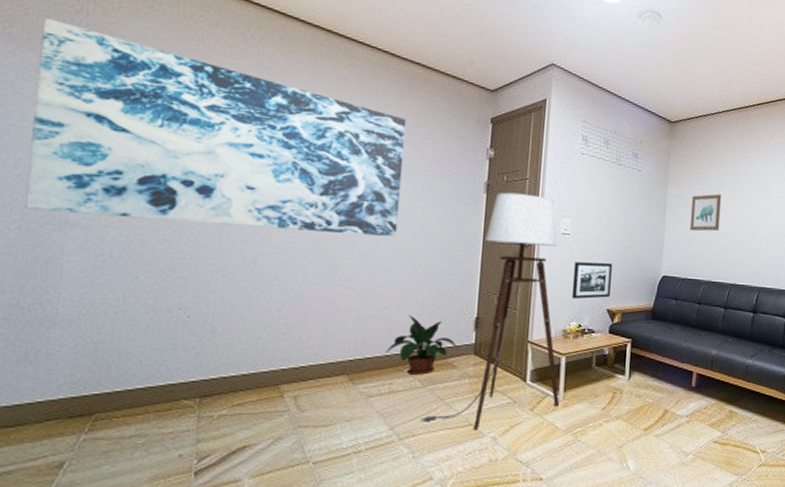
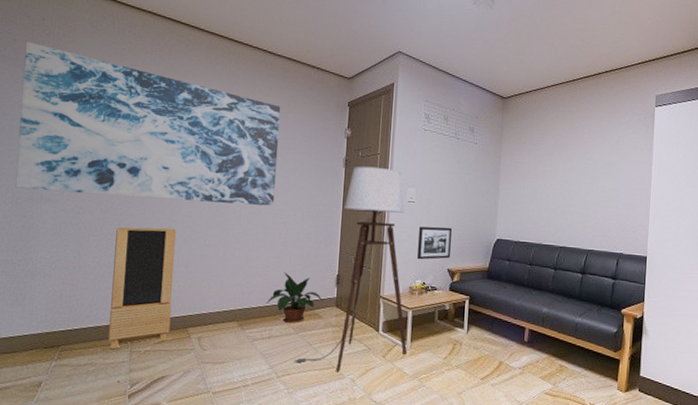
storage cabinet: none [164,261,266,416] -> present [107,227,177,350]
wall art: present [689,194,722,231] -> none [521,162,551,198]

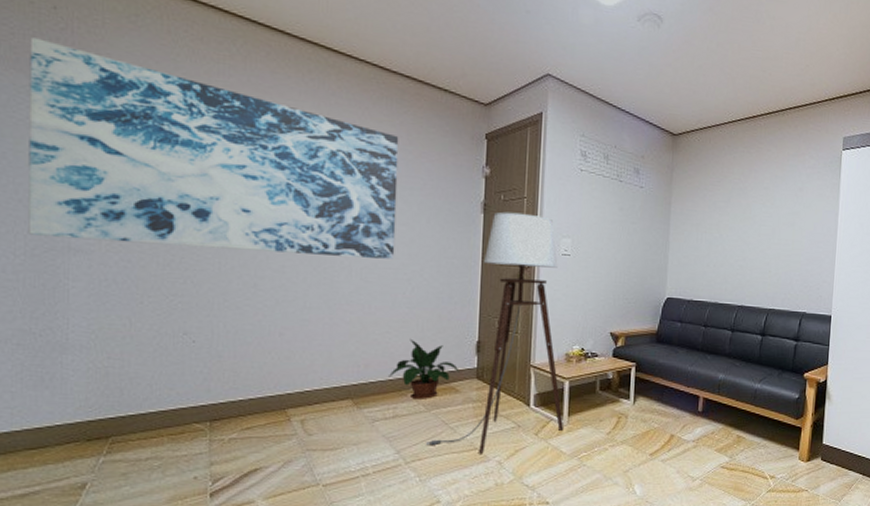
storage cabinet: present [107,227,177,350] -> none [177,285,266,439]
picture frame: present [417,226,452,260] -> none [574,283,615,323]

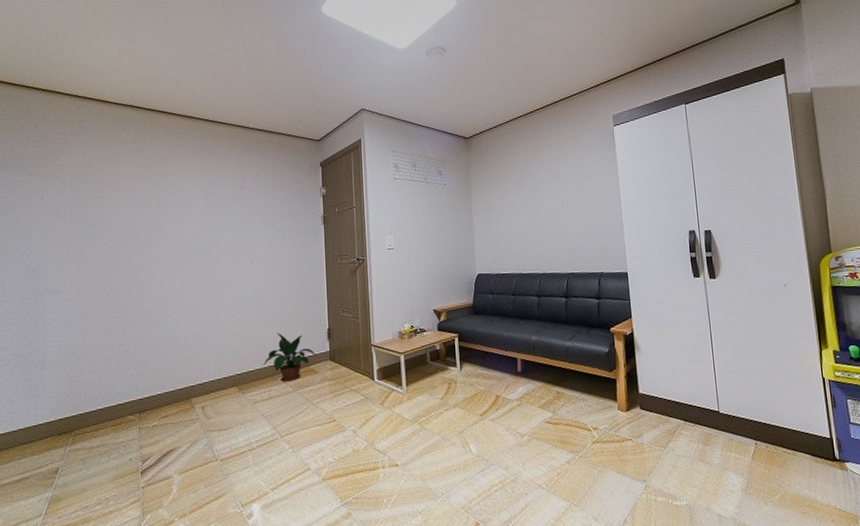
wall art: present [28,37,399,259] -> none [21,148,261,285]
floor lamp: present [426,212,563,454] -> none [295,220,403,425]

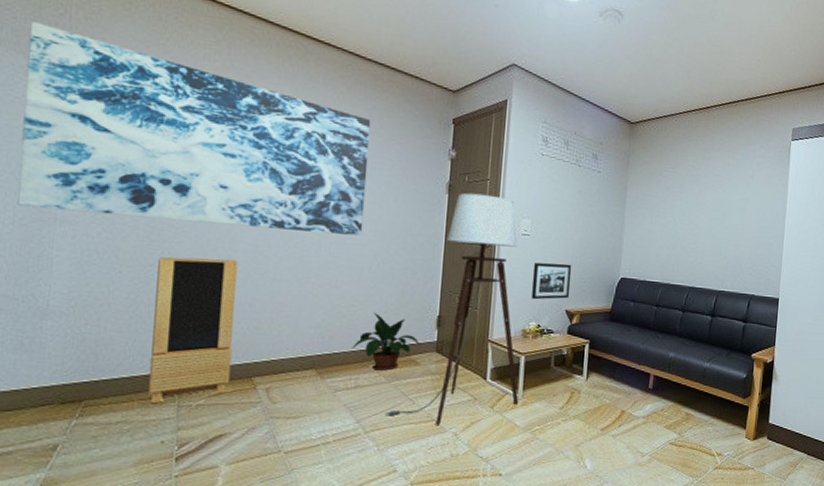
wall art: none [21,148,261,285] -> present [17,22,371,236]
storage cabinet: none [116,304,175,429] -> present [147,257,239,404]
floor lamp: none [295,220,403,425] -> present [386,193,518,425]
picture frame: none [401,268,435,304] -> present [532,263,572,300]

